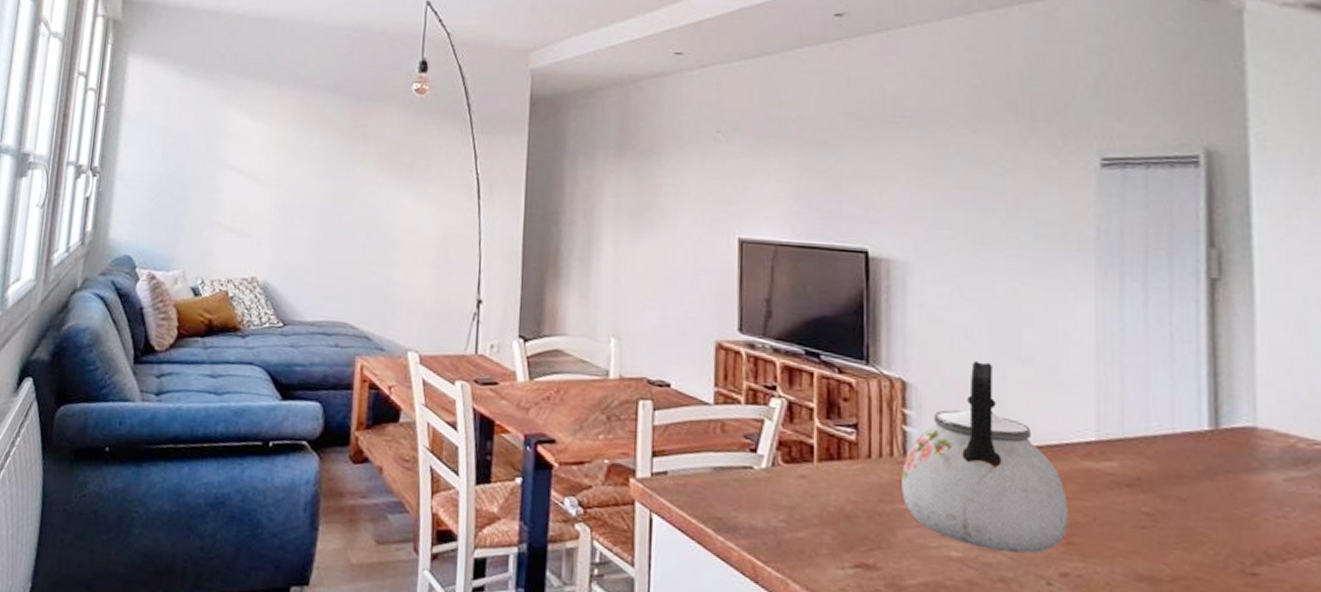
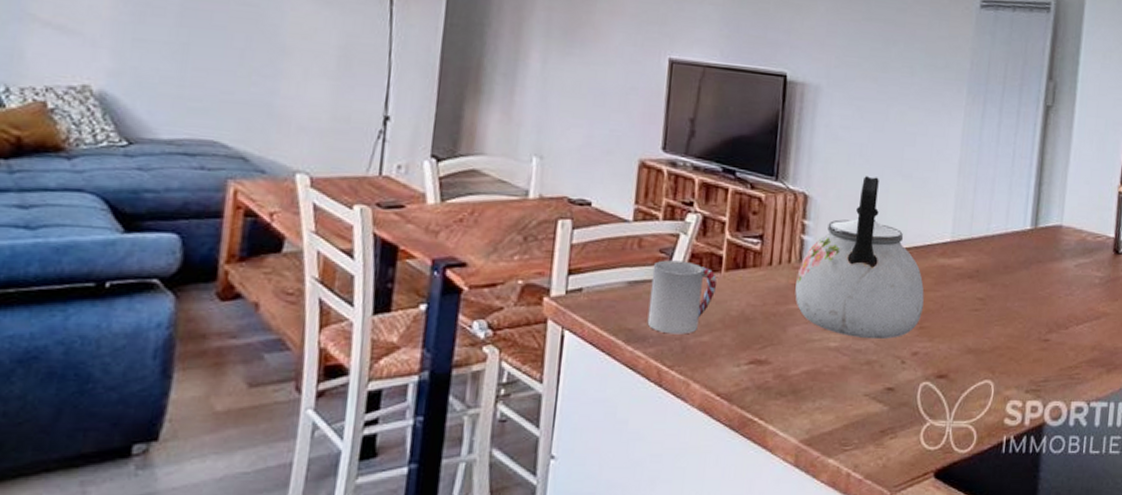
cup: none [737,446,810,528] -> present [647,260,717,335]

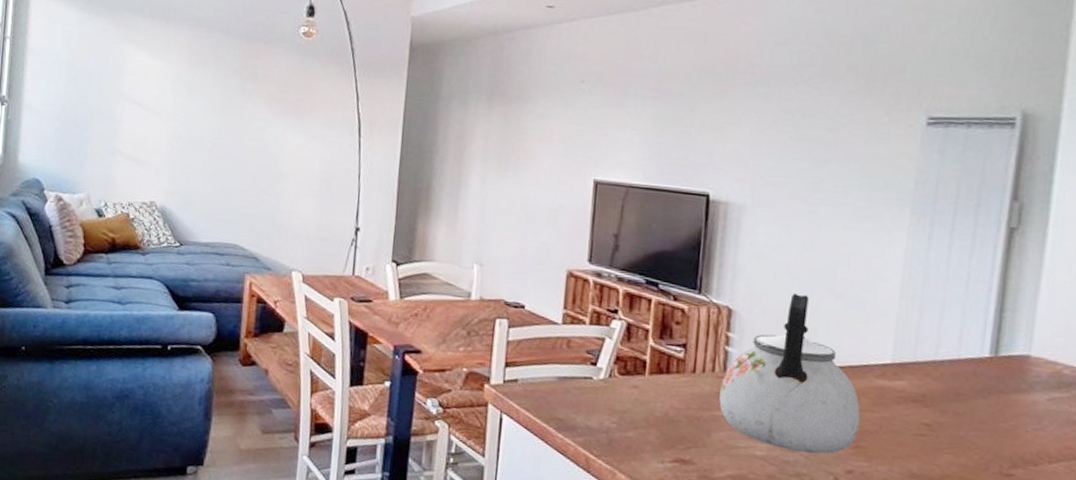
cup: present [647,260,717,335] -> none [576,360,642,429]

